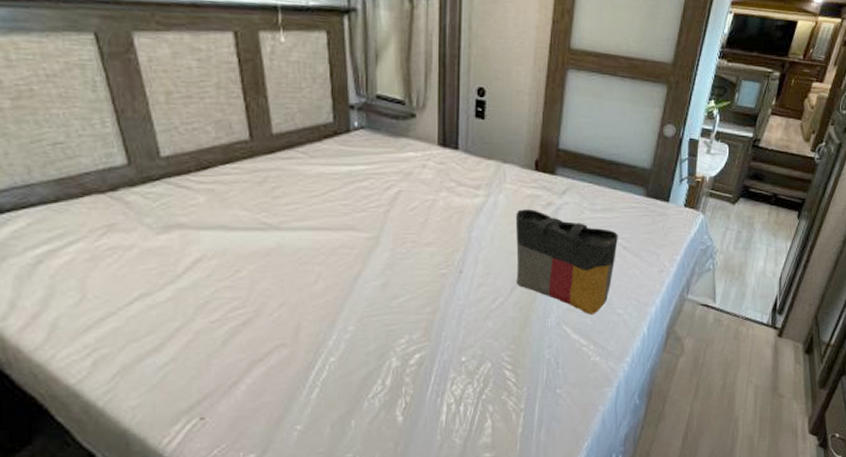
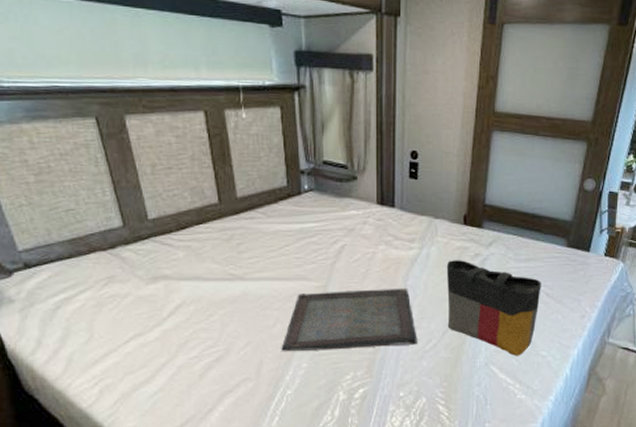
serving tray: none [323,239,482,312] -> present [281,288,417,351]

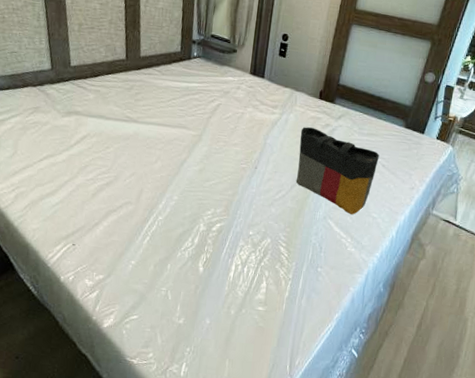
serving tray: present [281,288,417,351] -> none [158,139,270,193]

